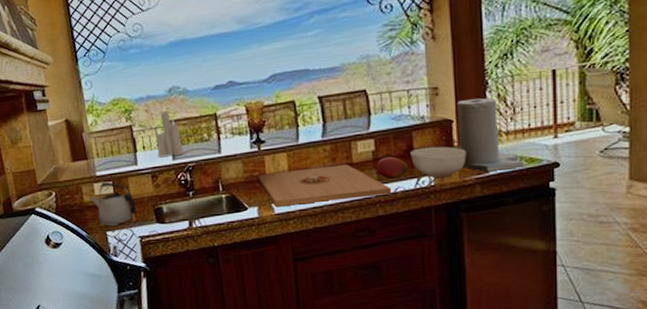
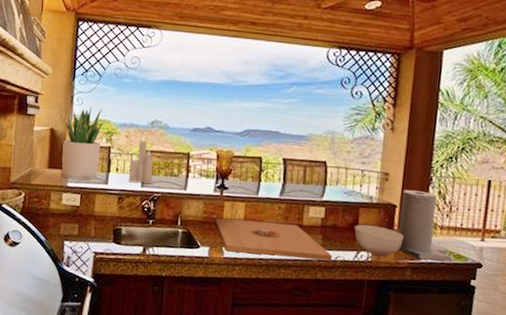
planter: none [78,86,125,169] -> present [61,106,103,181]
kettle: present [89,182,137,227] -> none [55,193,97,238]
fruit: present [375,156,409,179] -> none [321,225,351,248]

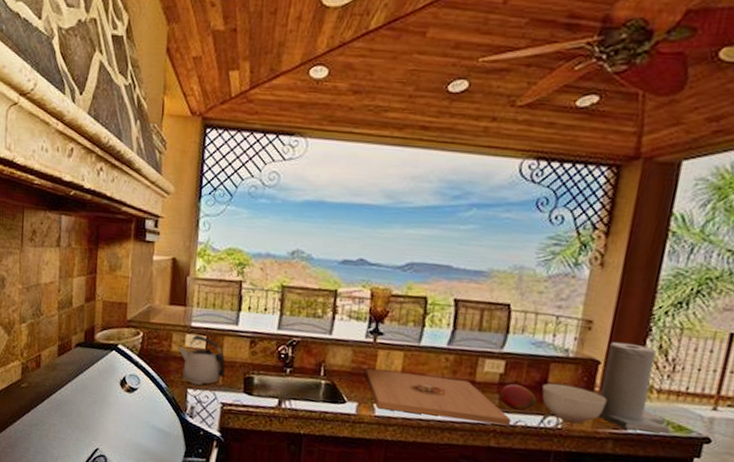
kettle: none [55,193,97,238] -> present [177,334,226,386]
planter: present [61,106,103,181] -> none [185,232,234,321]
candle: present [128,135,154,184] -> none [262,267,294,327]
fruit: none [321,225,351,248] -> present [498,383,537,411]

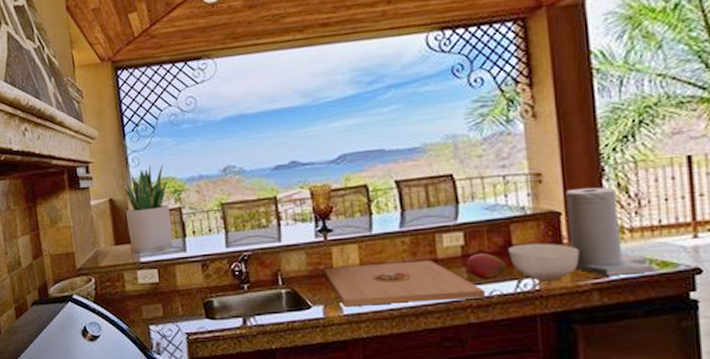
kettle: present [177,334,226,386] -> none [131,269,184,320]
planter: none [185,232,234,321] -> present [124,163,173,255]

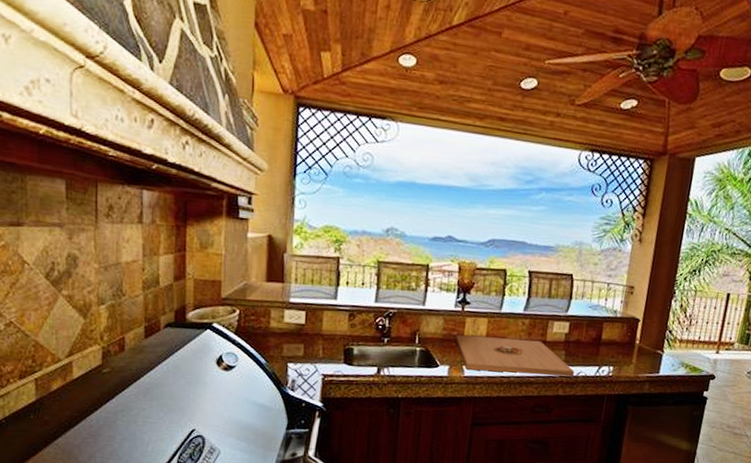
planter: present [124,163,173,255] -> none [282,210,330,296]
fruit: present [465,252,507,280] -> none [564,341,594,364]
bowl: present [508,242,580,281] -> none [597,339,645,371]
paper towel: present [565,187,656,276] -> none [638,303,689,375]

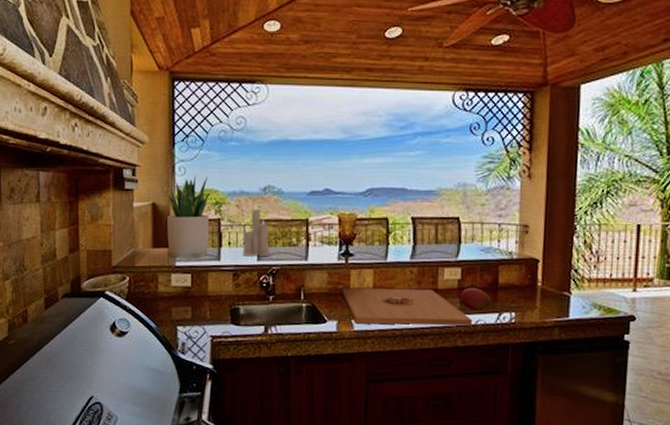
planter: none [282,210,330,296] -> present [167,175,209,259]
candle: none [360,244,389,299] -> present [242,203,271,257]
fruit: none [564,341,594,364] -> present [459,287,492,311]

